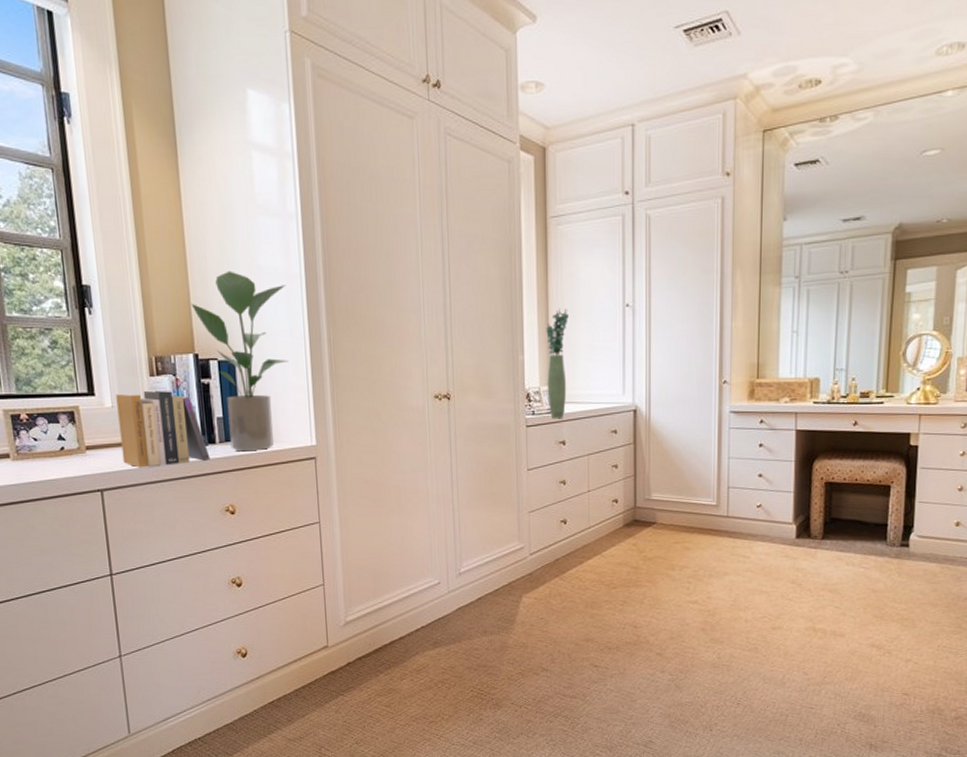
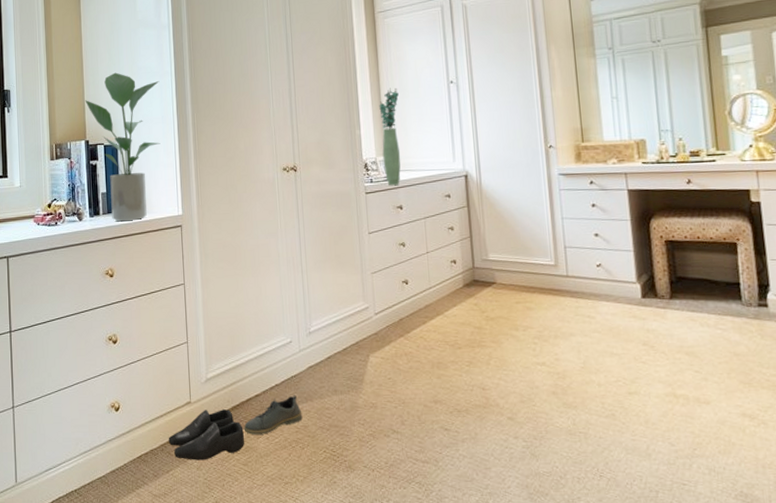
books: present [116,390,210,468] -> none [24,171,95,237]
shoe: none [303,652,387,704] -> present [168,409,244,460]
shoe: none [386,637,450,677] -> present [243,395,303,435]

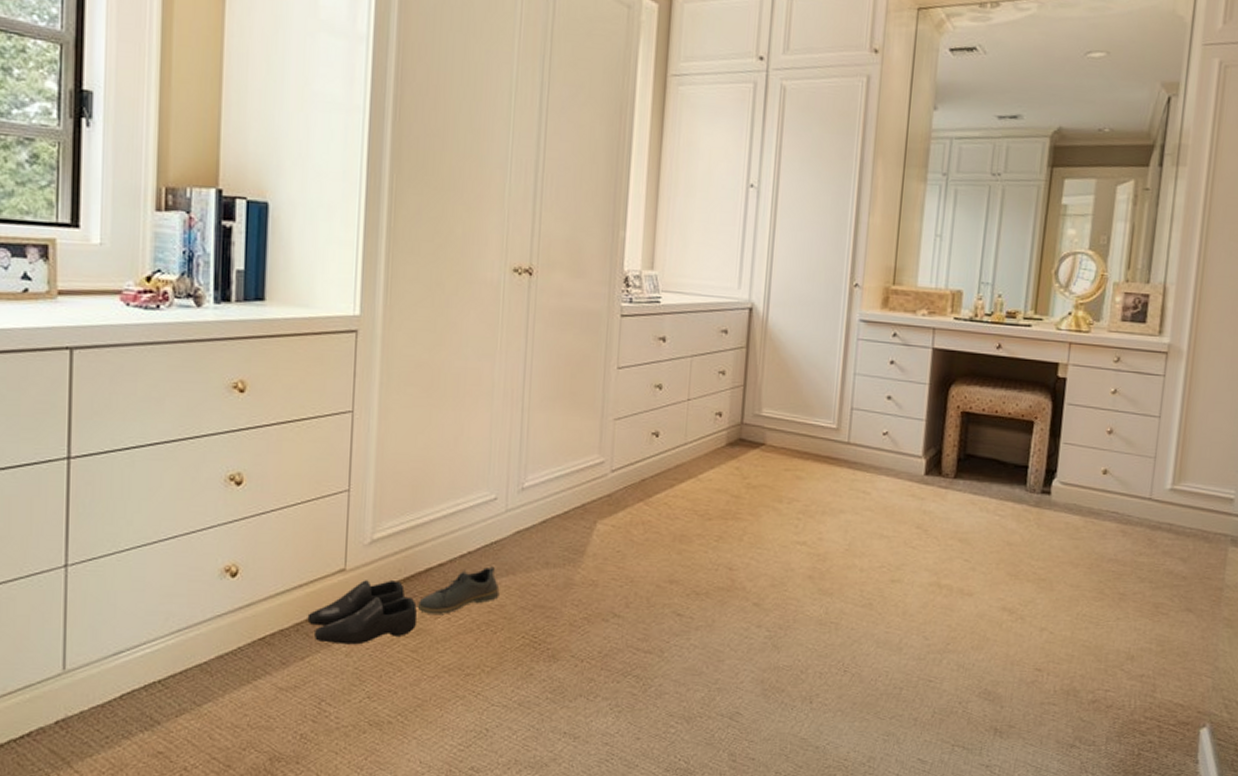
potted plant: present [85,72,161,222] -> none [221,93,345,317]
vase: present [379,88,401,186] -> none [649,181,683,311]

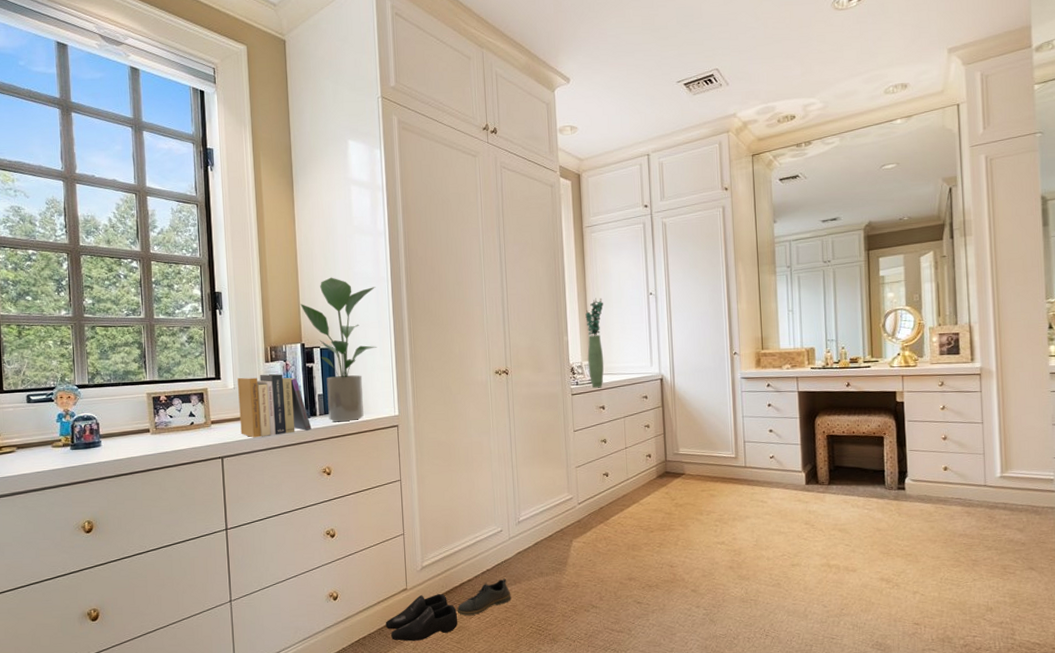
books: none [105,227,222,325] -> present [237,373,312,438]
potted plant: none [221,93,345,317] -> present [300,277,377,422]
vase: none [649,181,683,311] -> present [585,298,604,388]

